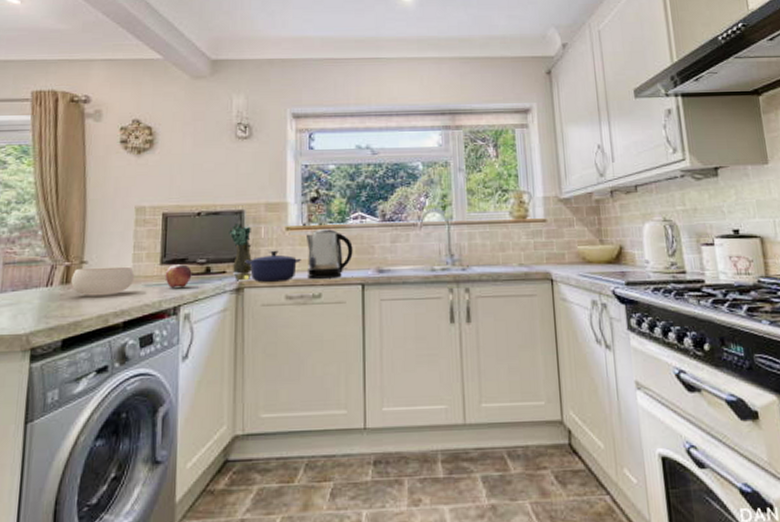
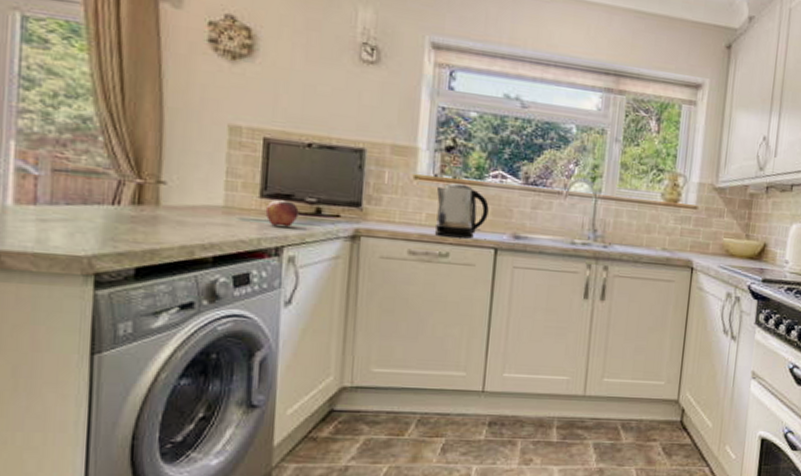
bowl: present [71,266,135,296] -> none [145,189,228,225]
vase: present [229,222,253,281] -> none [345,161,373,229]
cooking pot: present [245,250,301,283] -> none [363,199,429,236]

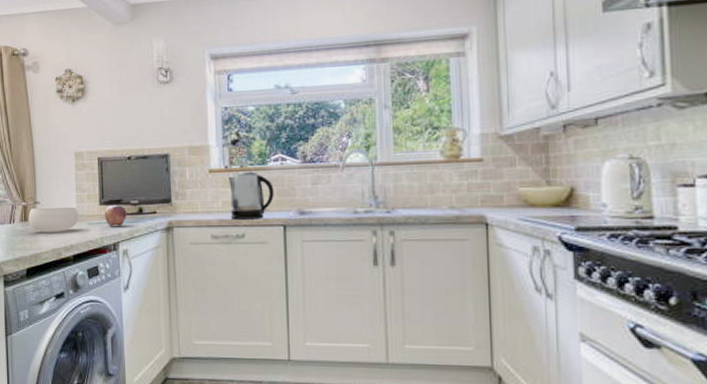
bowl: none [145,189,228,225] -> present [29,206,79,232]

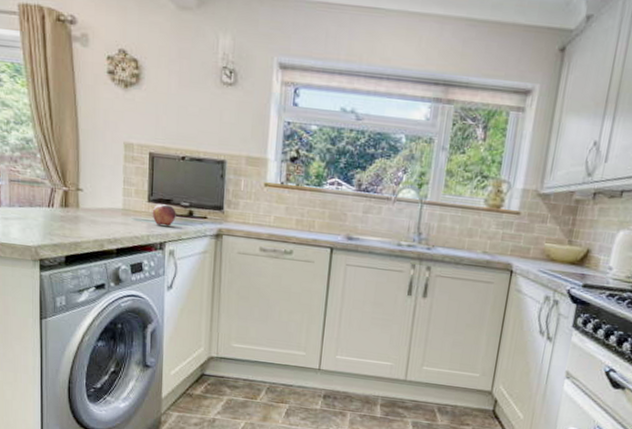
bowl: present [29,206,79,232] -> none [70,195,125,224]
kettle: present [228,171,274,221] -> none [280,189,327,240]

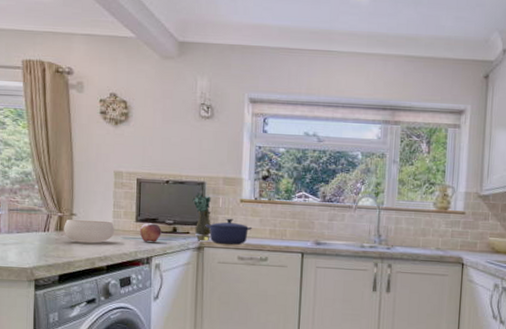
bowl: none [70,195,125,224] -> present [64,219,115,244]
vase: none [210,171,232,229] -> present [192,191,212,242]
cooking pot: none [224,203,277,236] -> present [205,218,252,246]

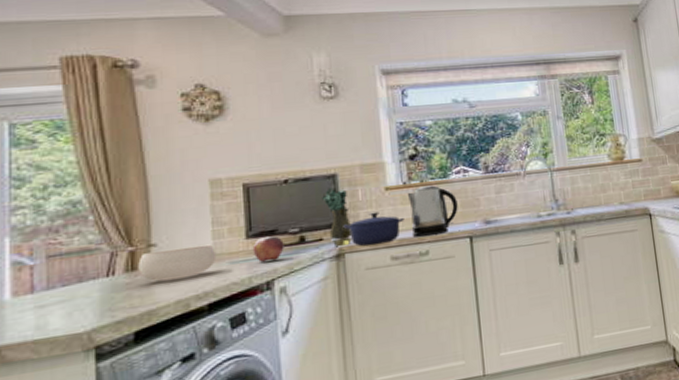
kettle: none [256,204,296,247] -> present [407,185,458,238]

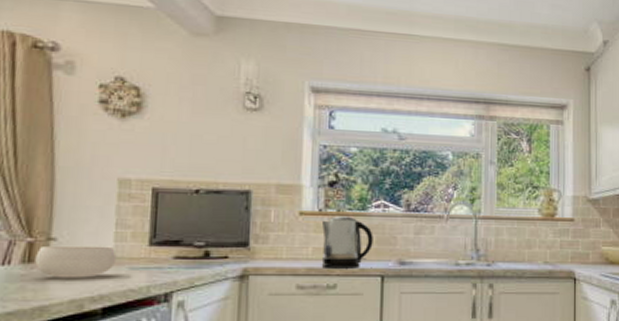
fruit: present [252,236,284,262] -> none [154,247,188,272]
vase: present [322,187,353,248] -> none [232,203,260,268]
cooking pot: present [343,211,404,247] -> none [250,236,315,271]

